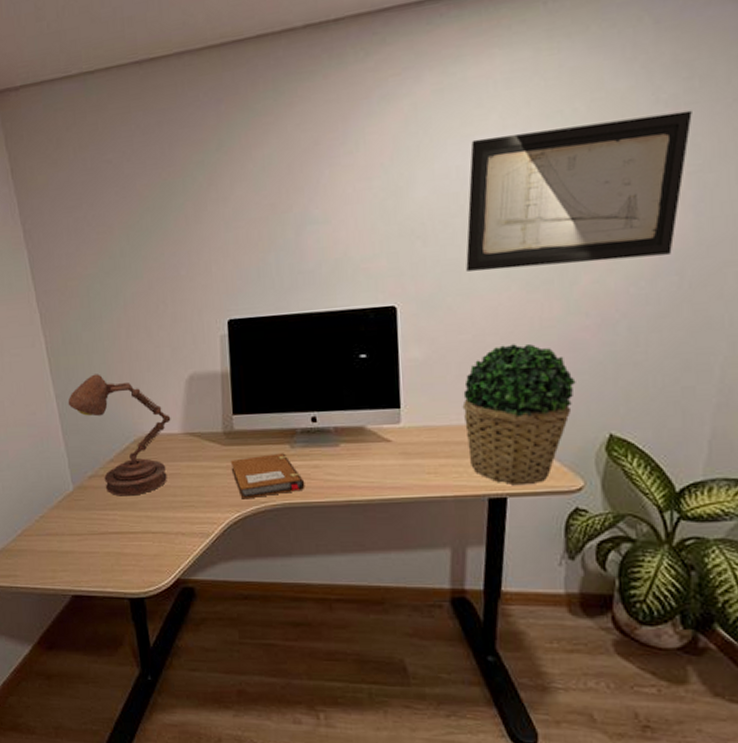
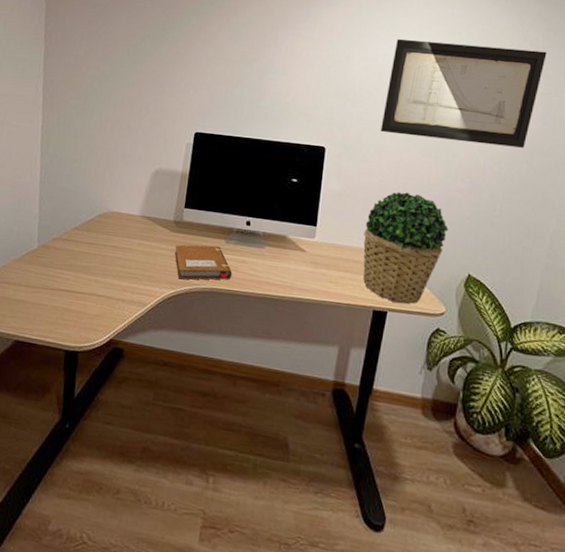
desk lamp: present [68,374,171,496] -> none [49,154,134,262]

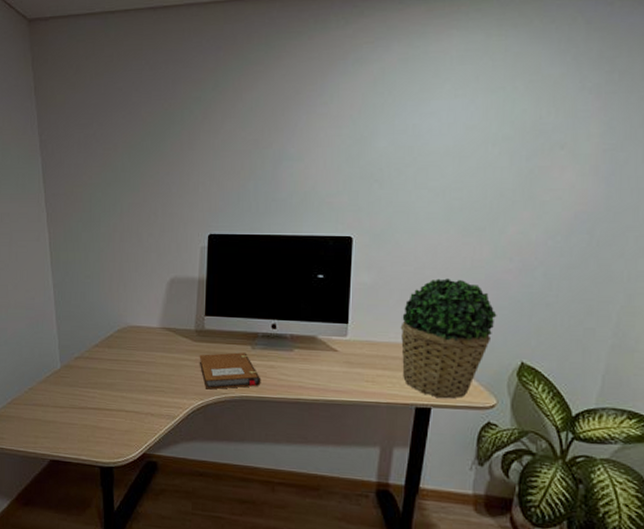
wall art: present [381,38,547,148] -> none [414,98,611,216]

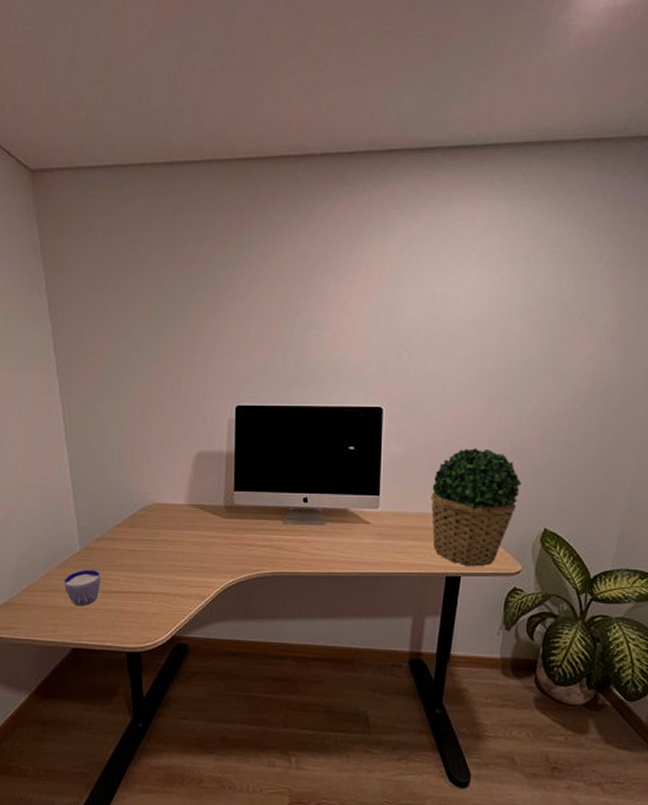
cup: none [45,386,79,421] -> present [64,570,101,607]
notebook: present [199,352,261,390] -> none [229,528,294,567]

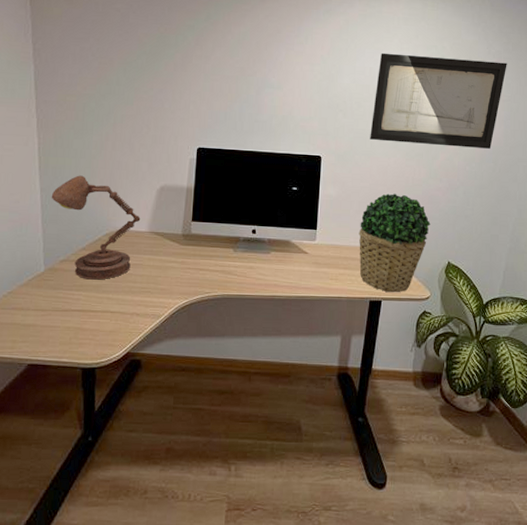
cup: present [64,570,101,607] -> none [26,289,63,324]
desk lamp: none [81,445,178,559] -> present [51,175,141,280]
wall art: none [442,271,625,386] -> present [370,52,507,149]

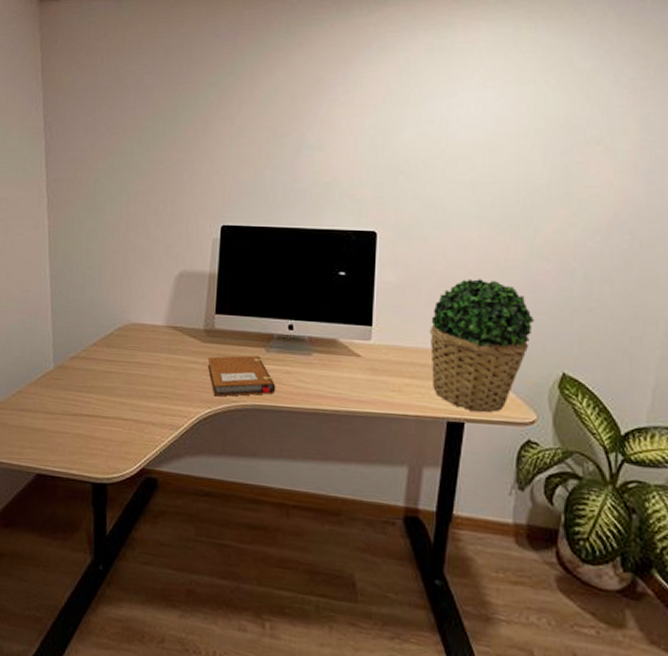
desk lamp: present [51,175,141,280] -> none [61,260,157,381]
notebook: none [185,255,242,289] -> present [207,355,276,397]
wall art: present [370,52,507,149] -> none [443,94,647,215]

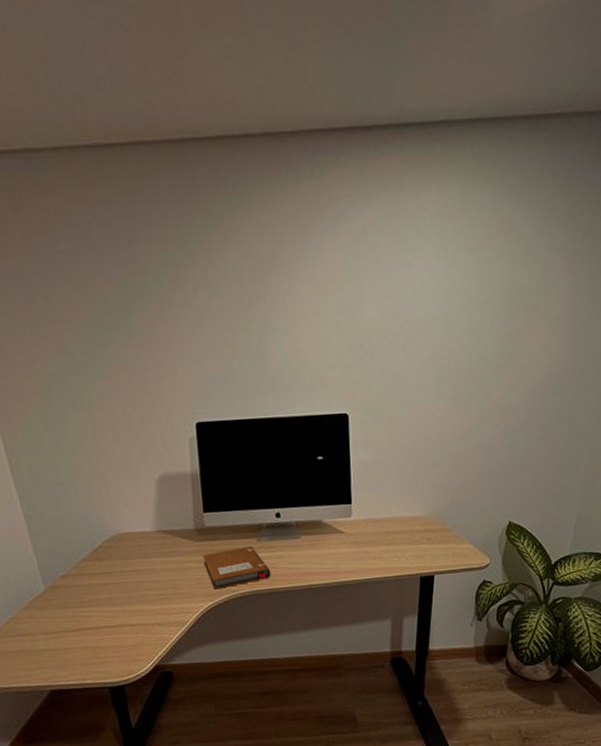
potted plant: present [429,279,535,413] -> none [401,448,487,566]

